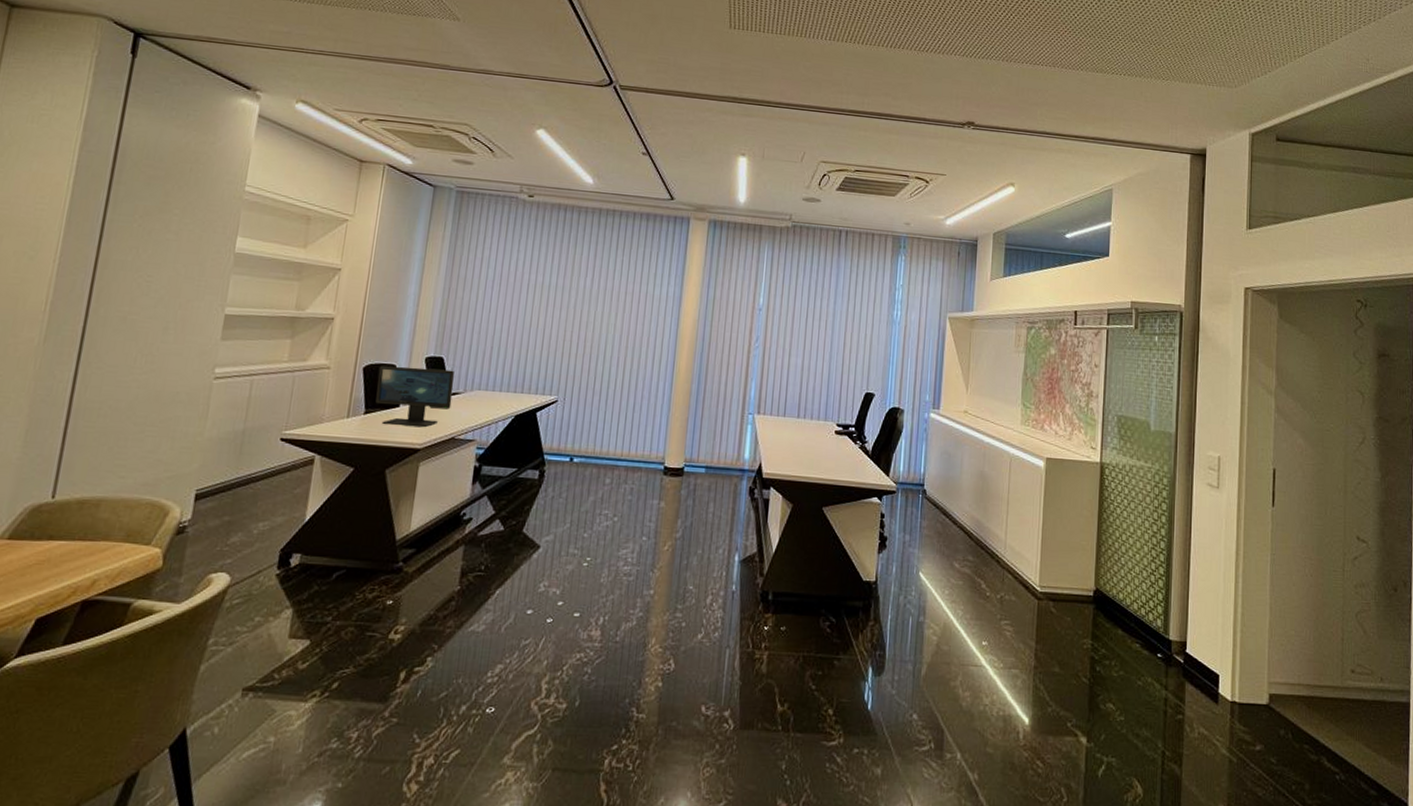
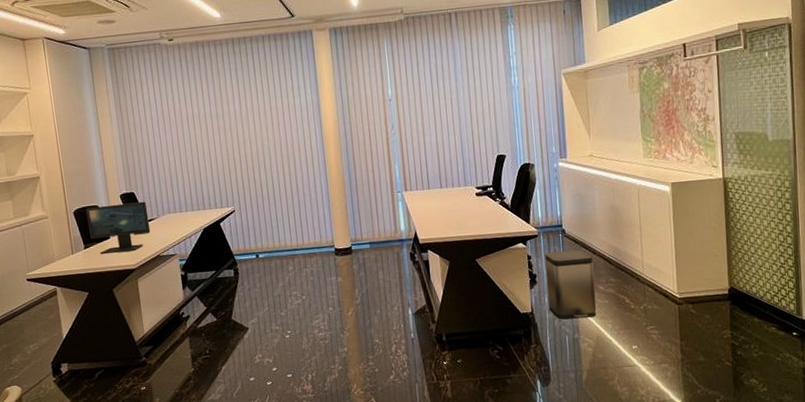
pedal bin: none [895,513,952,599] -> present [545,250,597,320]

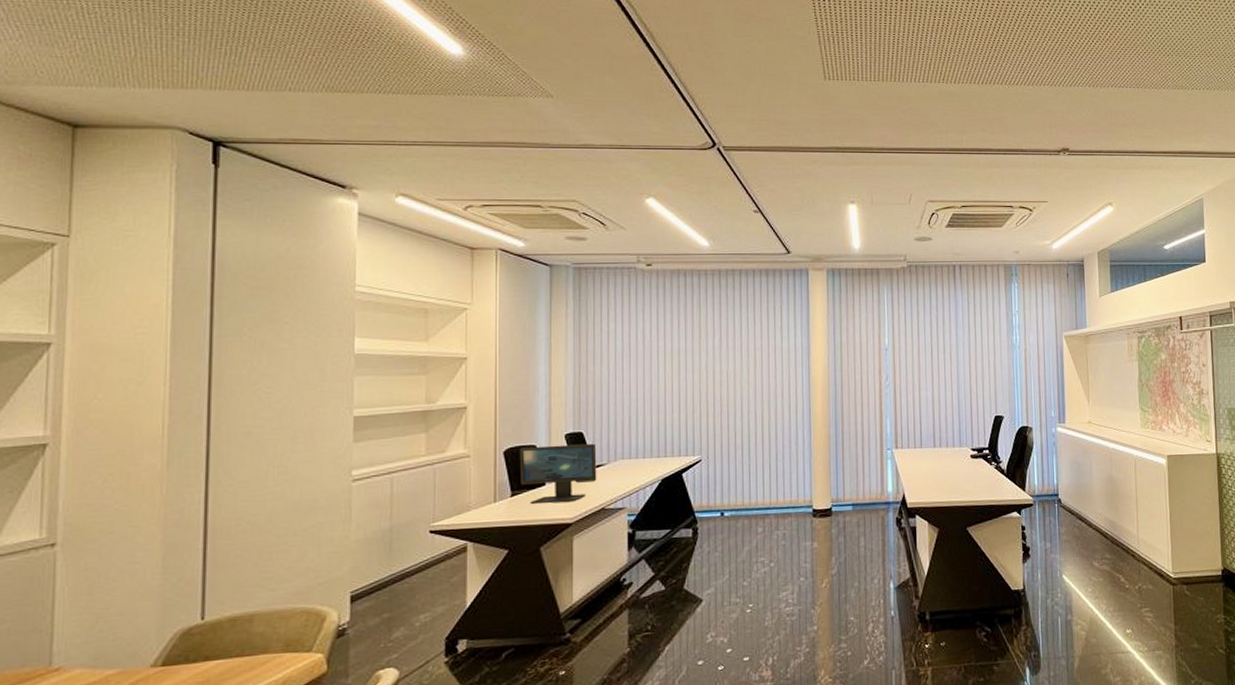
pedal bin: present [545,250,597,320] -> none [1040,521,1091,599]

